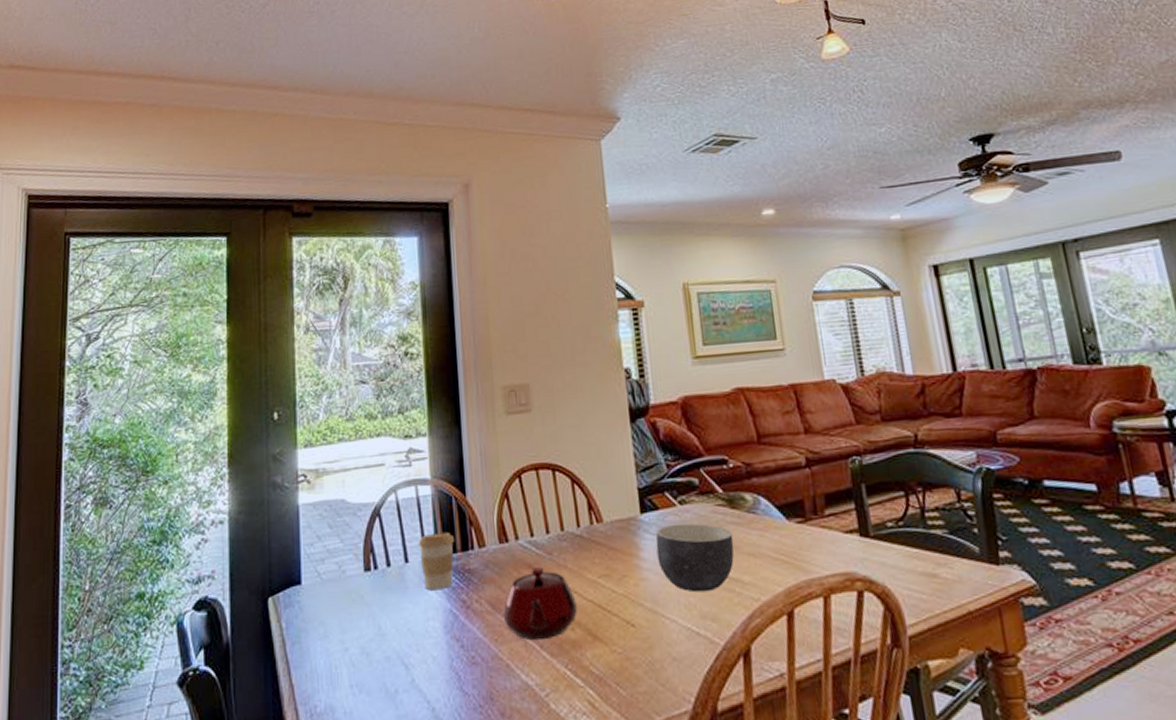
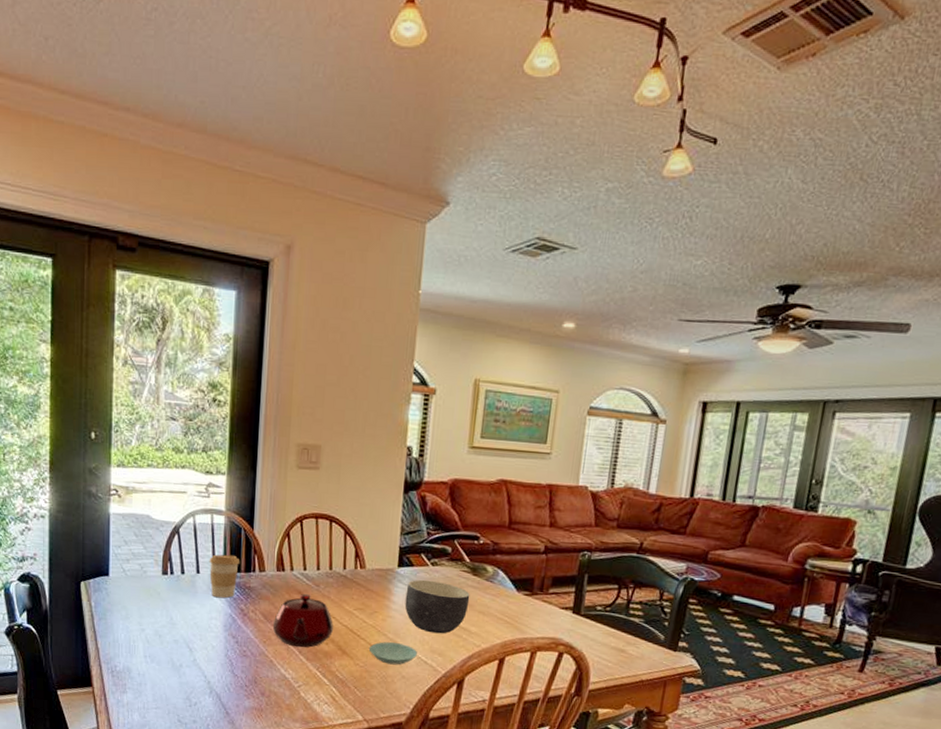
saucer: none [624,613,685,645] -> present [368,642,417,665]

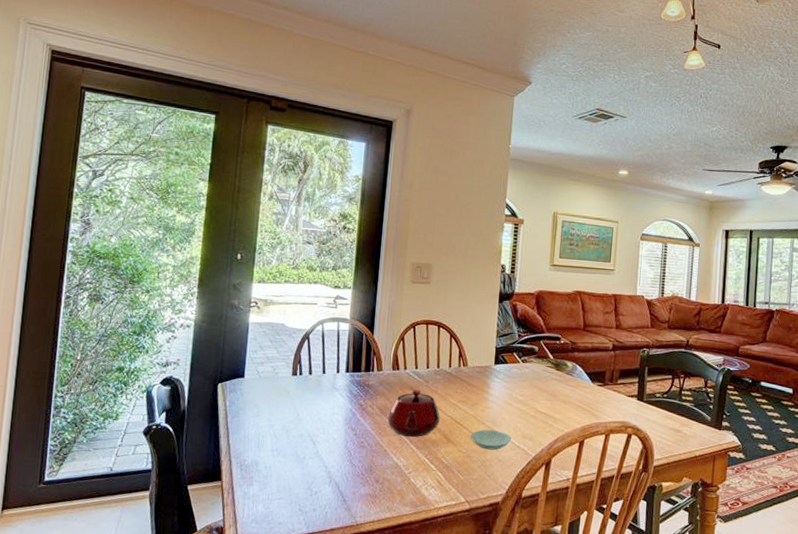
coffee cup: present [209,554,240,599] -> none [334,356,361,395]
bowl: present [404,579,470,634] -> none [500,374,554,421]

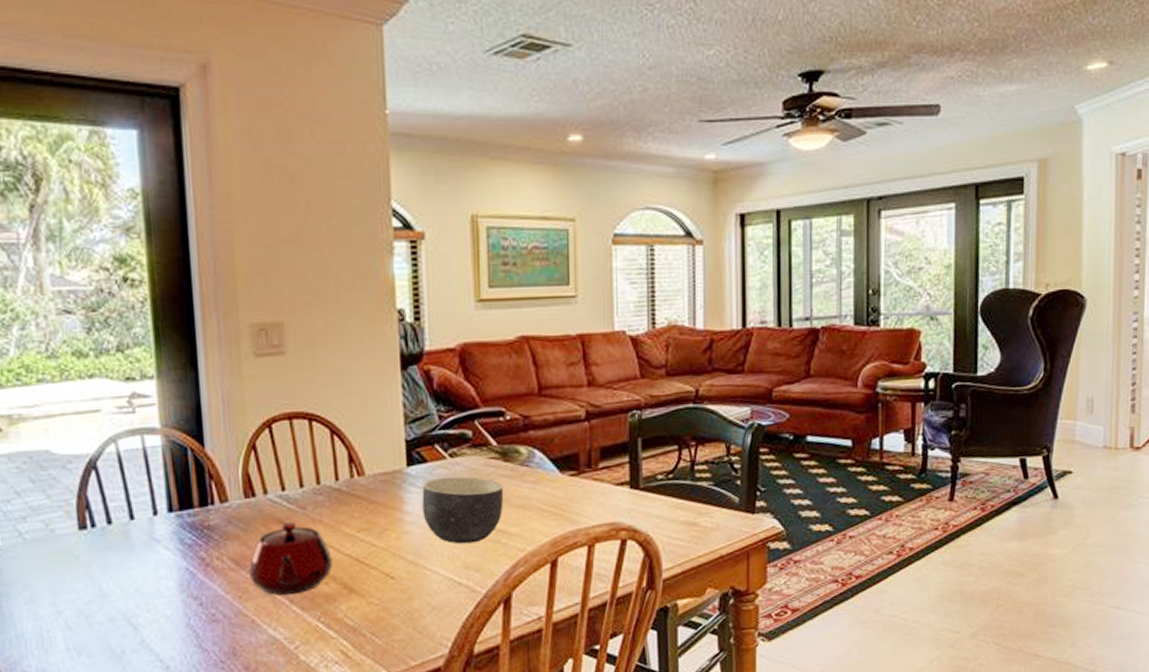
saucer: present [470,430,511,450] -> none [383,565,447,595]
bowl: none [500,374,554,421] -> present [421,476,504,544]

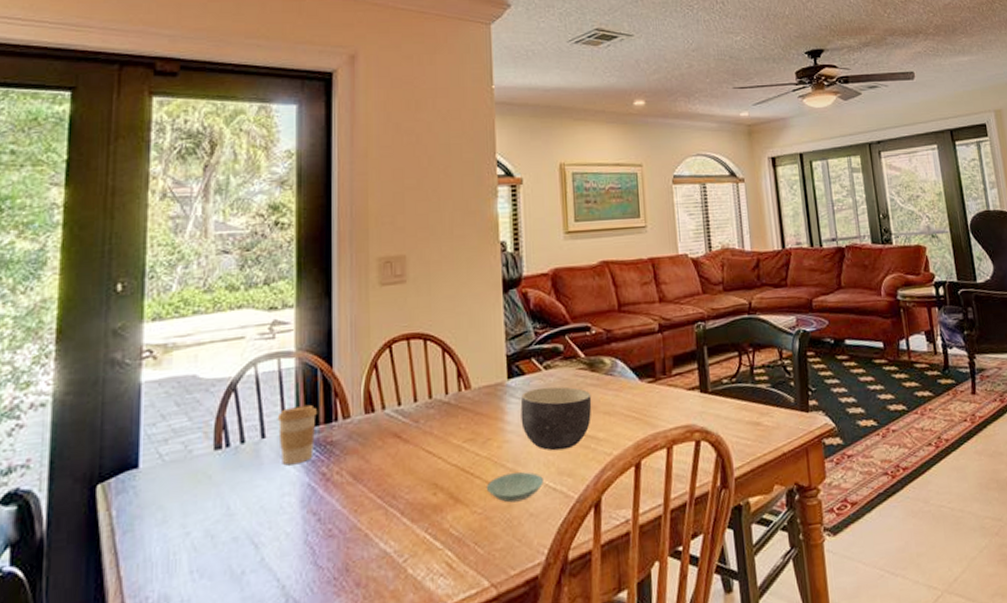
coffee cup: none [145,486,192,549] -> present [277,404,318,466]
teapot: present [249,522,332,596] -> none [366,435,440,509]
saucer: none [383,565,447,595] -> present [486,472,543,503]

